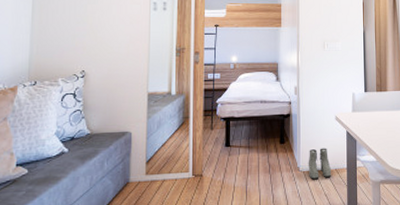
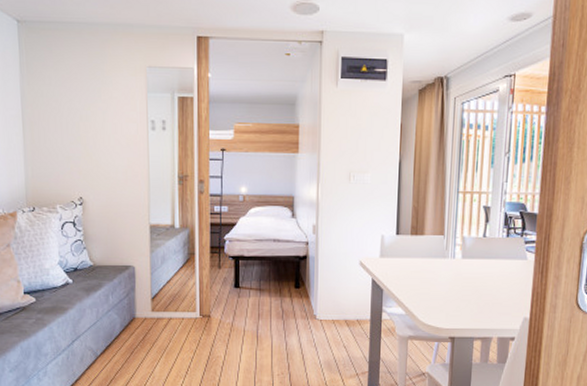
boots: present [308,148,331,179] -> none [326,296,352,329]

